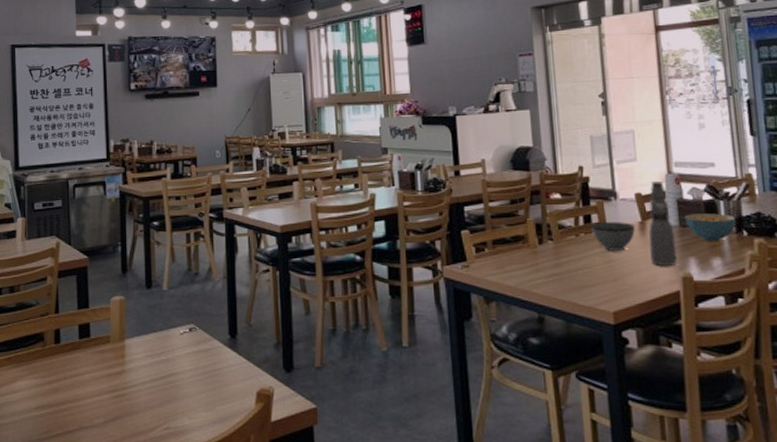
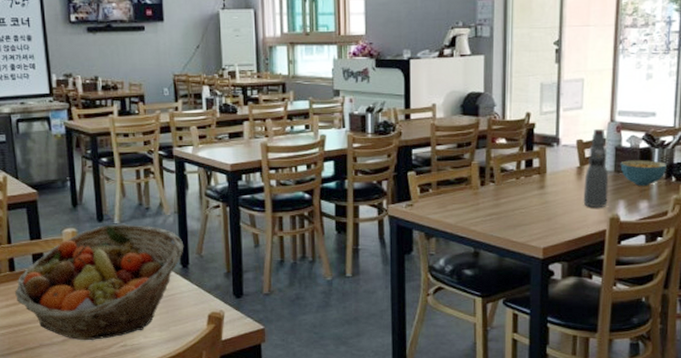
fruit basket: none [59,291,233,423] -> present [15,224,184,341]
bowl: present [591,221,635,251] -> none [532,165,573,193]

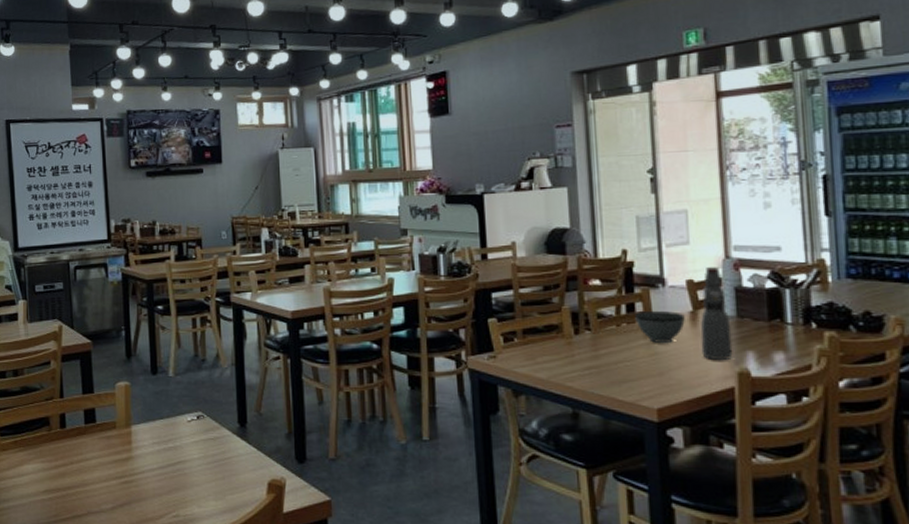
fruit basket: present [15,224,184,341] -> none [65,377,242,509]
bowl: none [532,165,573,193] -> present [635,310,685,343]
cereal bowl: present [620,160,666,186] -> none [743,303,803,333]

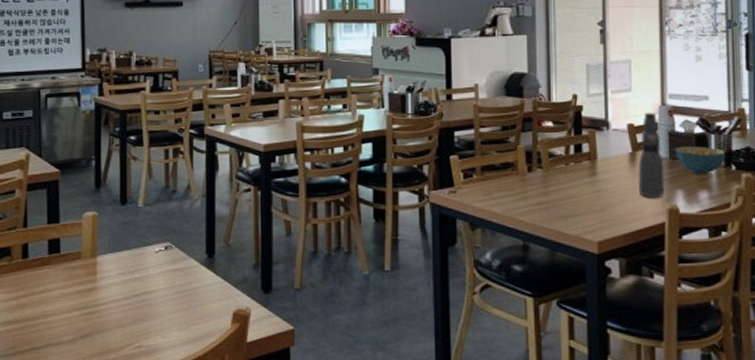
bowl: present [635,310,685,343] -> none [582,151,625,181]
cereal bowl: none [743,303,803,333] -> present [675,146,725,174]

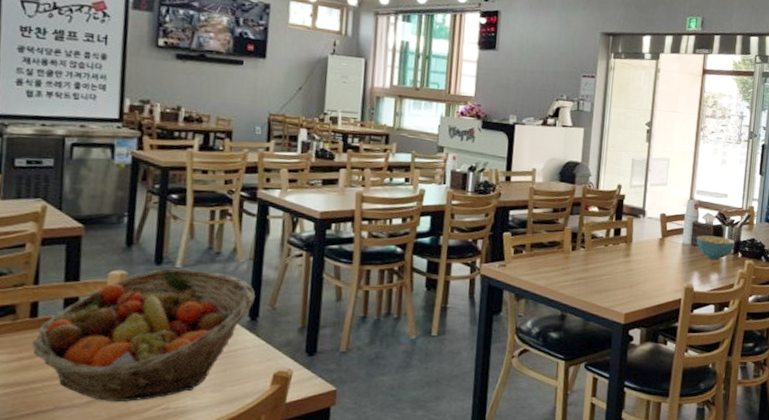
fruit basket: none [26,208,211,340] -> present [32,268,256,403]
bottle: present [638,113,665,198] -> none [663,205,686,278]

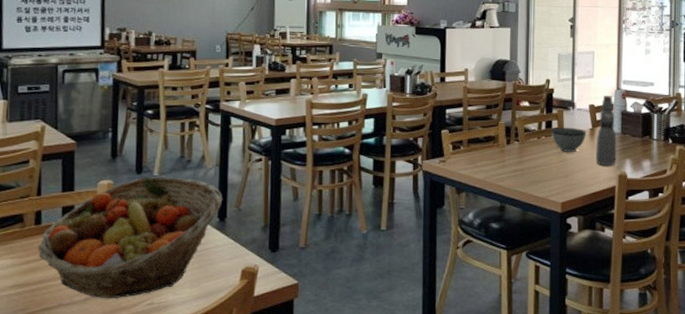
bowl: none [619,235,655,262] -> present [551,127,586,152]
bottle: none [663,205,686,278] -> present [595,96,617,166]
cereal bowl: present [696,235,735,260] -> none [626,124,664,147]

